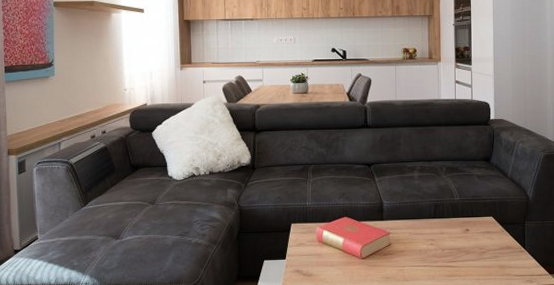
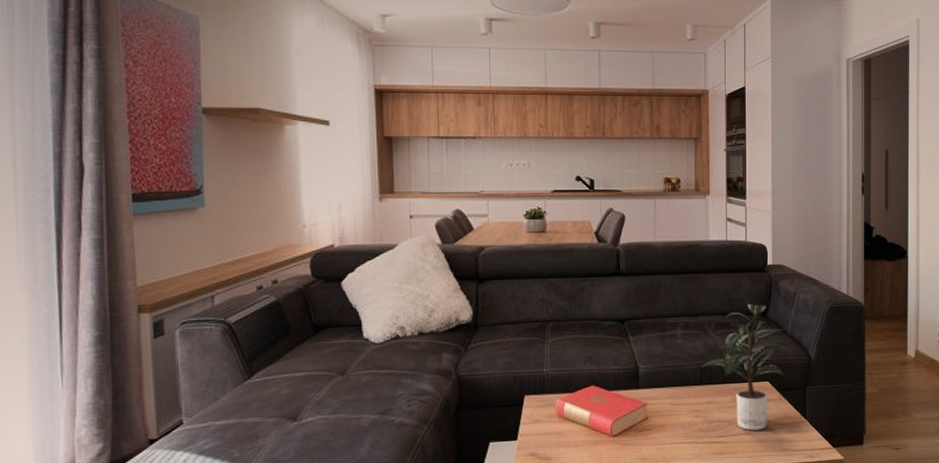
potted plant: none [435,151,515,257] -> present [701,303,795,431]

